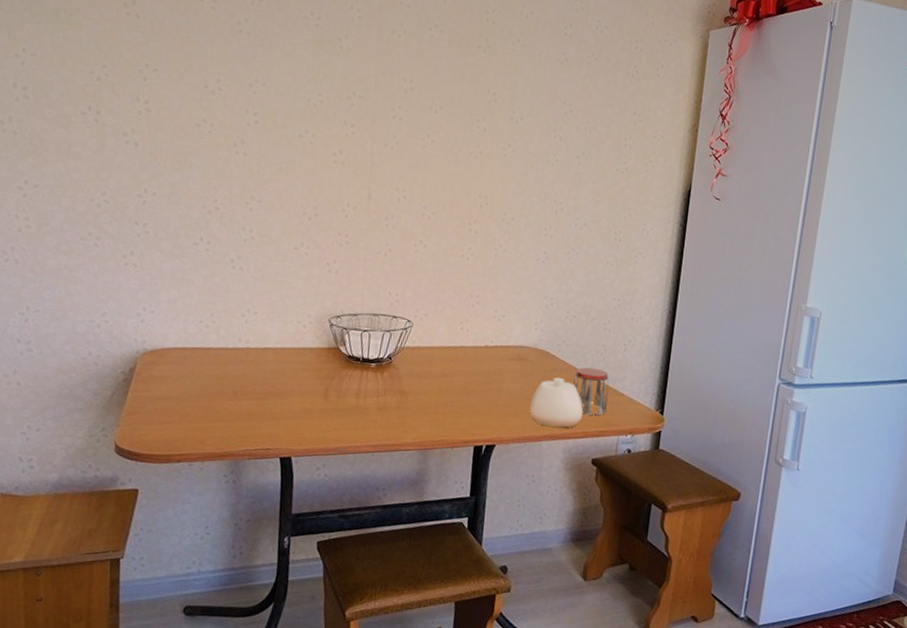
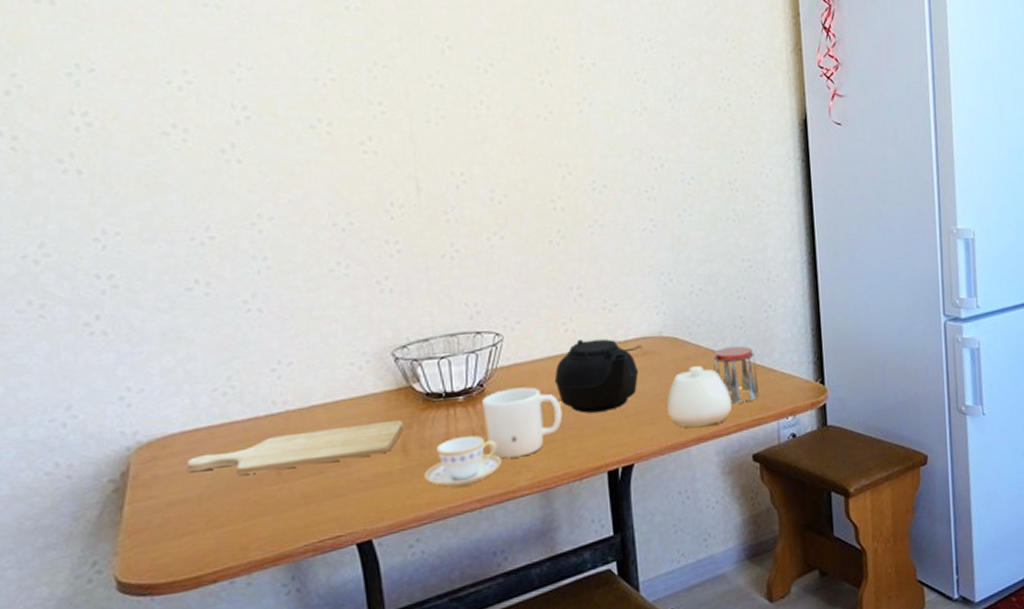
chopping board: none [173,365,329,395] -> present [186,420,404,475]
teacup: none [336,394,396,433] -> present [424,435,502,488]
mug: none [387,365,448,420] -> present [482,387,563,459]
teapot: none [445,337,519,399] -> present [554,339,642,413]

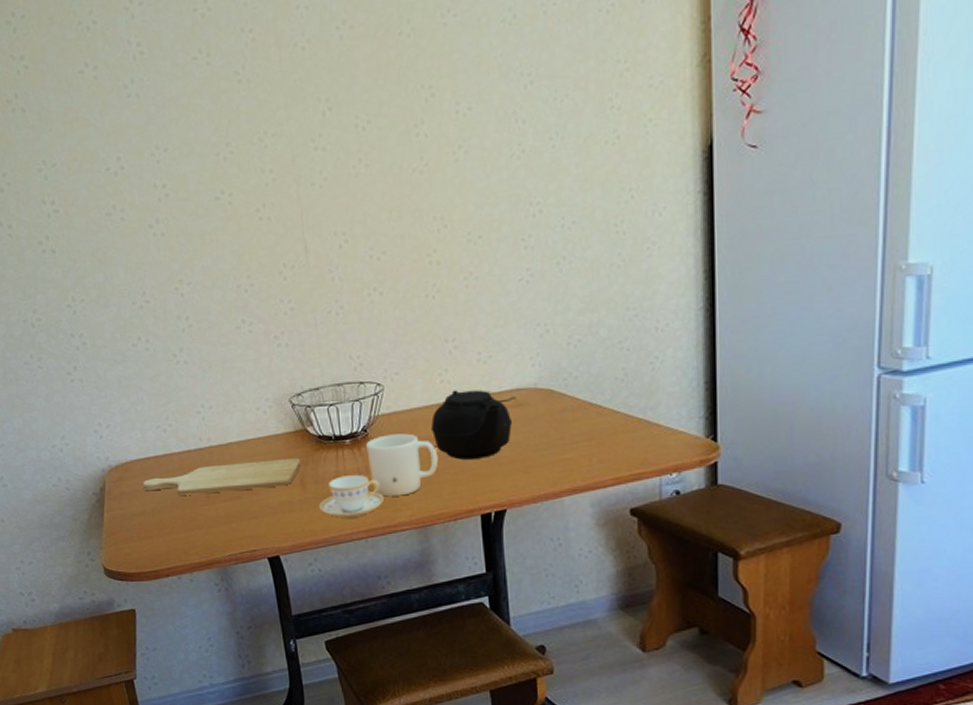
sugar bowl: present [666,366,733,428] -> none [540,418,610,478]
jar: present [713,345,759,404] -> none [590,398,639,458]

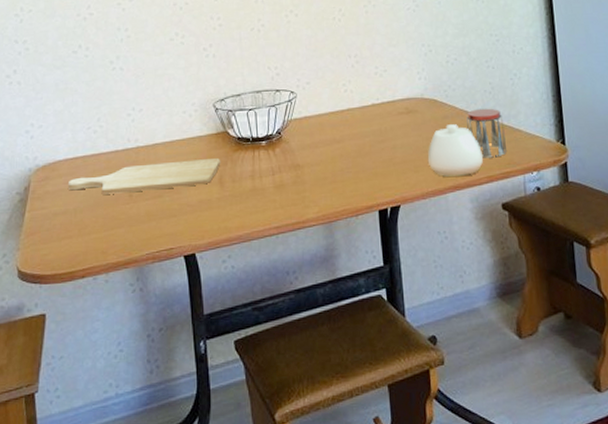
teacup: present [319,474,385,519] -> none [235,173,295,216]
mug: present [366,433,439,497] -> none [280,136,342,194]
teapot: present [430,390,517,460] -> none [336,98,407,160]
sugar bowl: none [540,418,610,478] -> present [427,124,484,177]
jar: none [590,398,639,458] -> present [466,108,506,158]

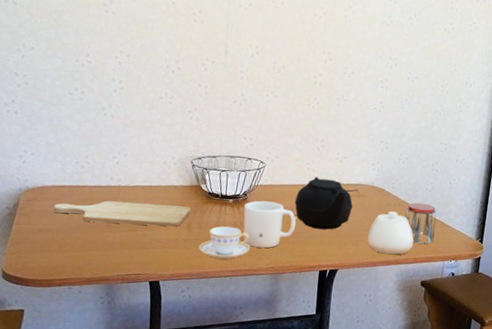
teacup: none [235,173,295,216] -> present [199,226,251,260]
mug: none [280,136,342,194] -> present [243,200,296,248]
teapot: none [336,98,407,160] -> present [294,177,359,230]

